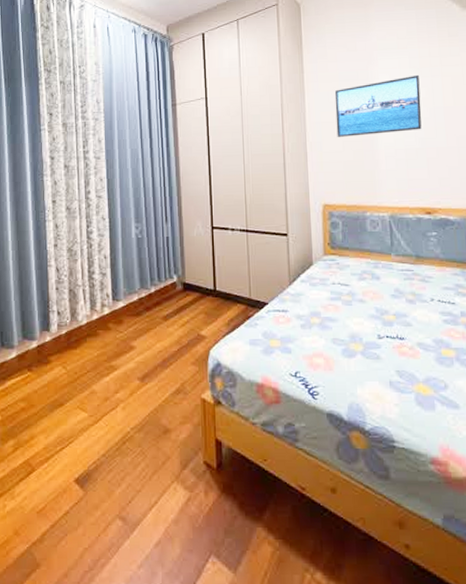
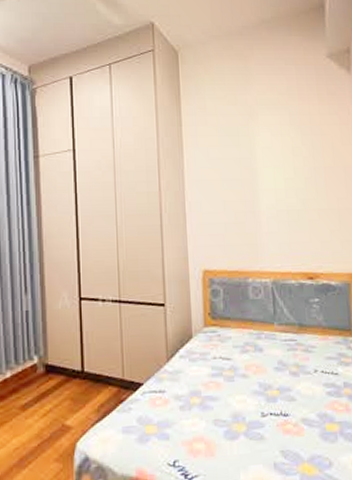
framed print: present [334,74,422,137] -> none [214,132,303,197]

